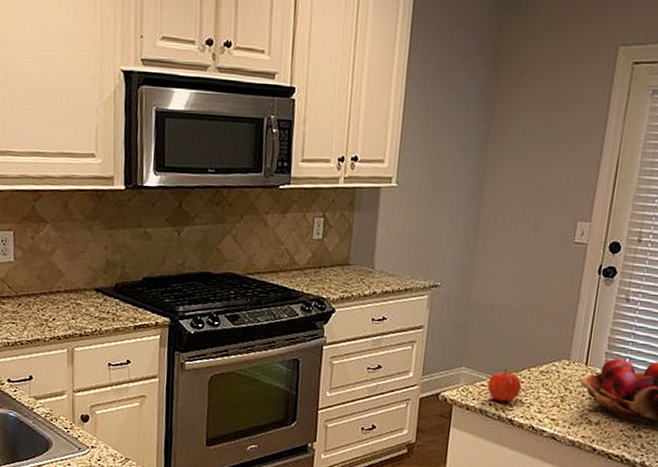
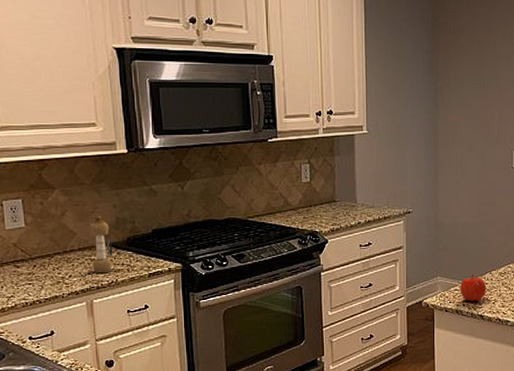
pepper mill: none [77,255,100,320] -> present [89,215,113,274]

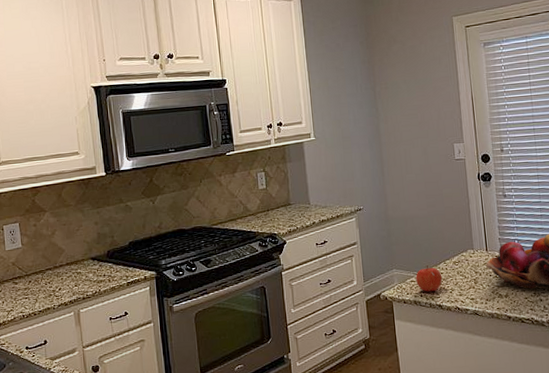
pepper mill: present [89,215,113,274] -> none [75,232,96,285]

